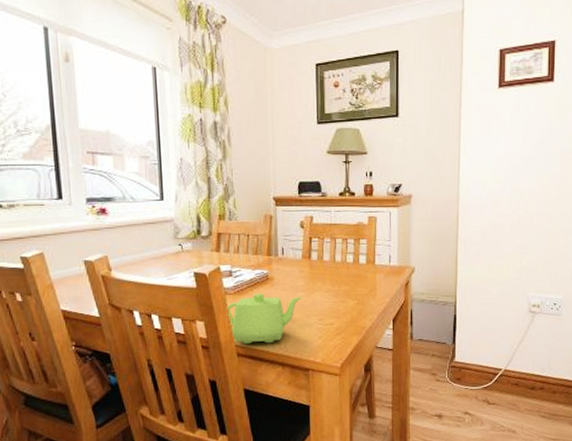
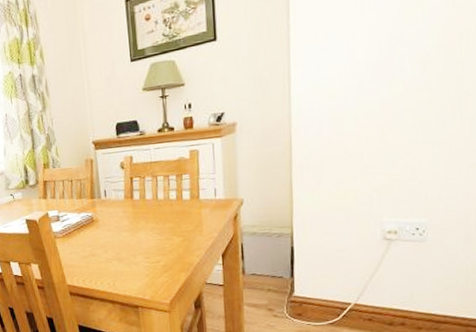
teapot: present [226,293,302,344] -> none [56,235,127,283]

